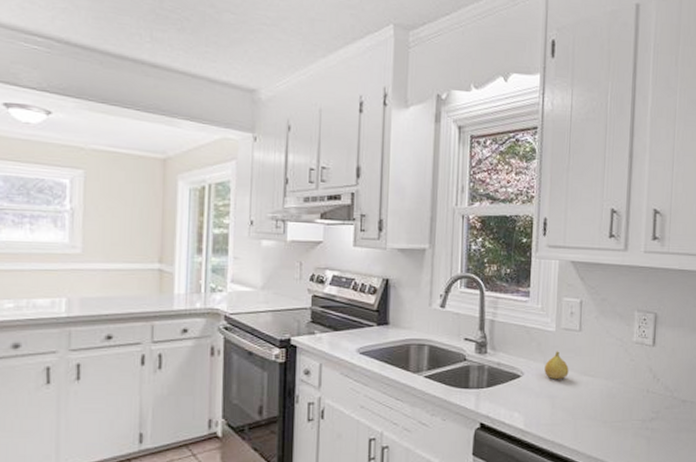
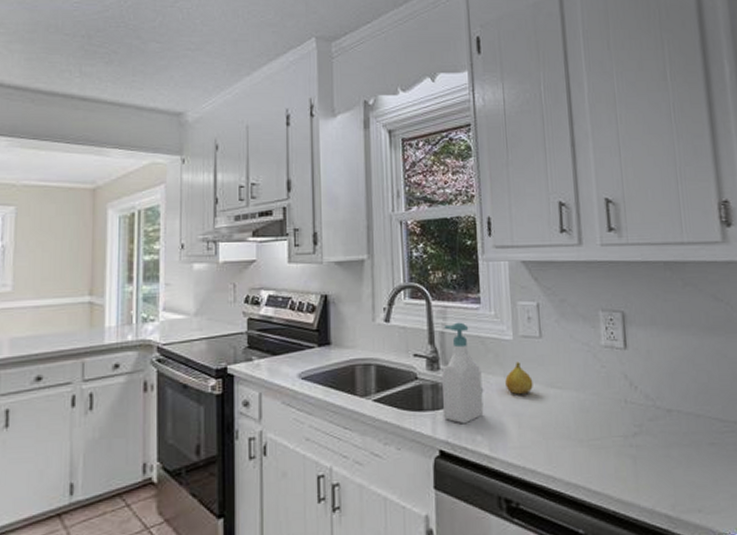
soap bottle: none [486,312,524,402] -> present [441,322,484,424]

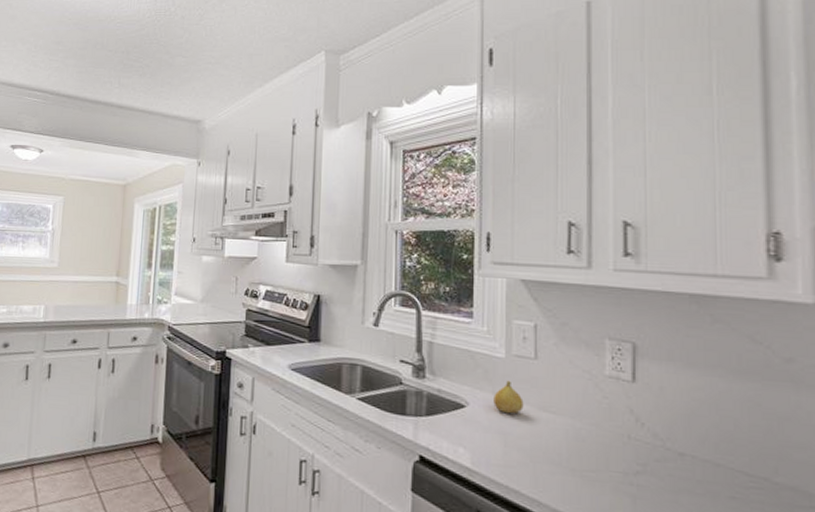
soap bottle: present [441,322,484,424] -> none [425,334,469,434]

